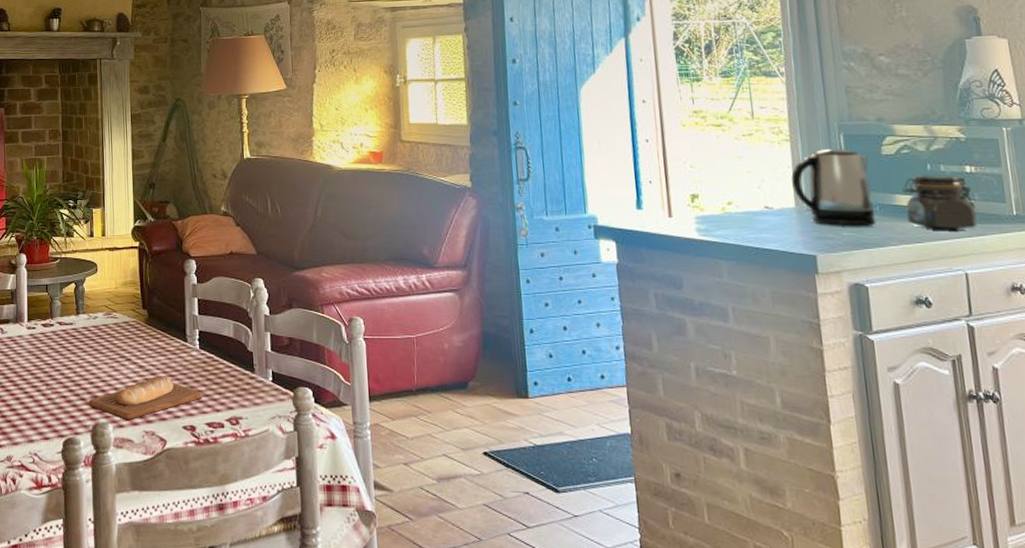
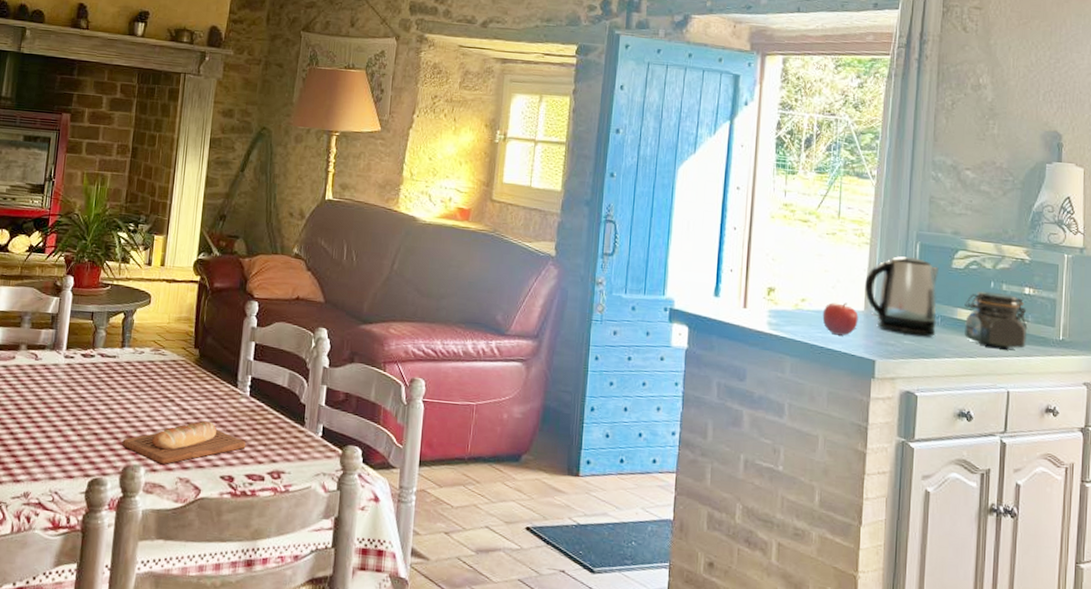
fruit: none [752,201,791,234] -> present [822,302,859,336]

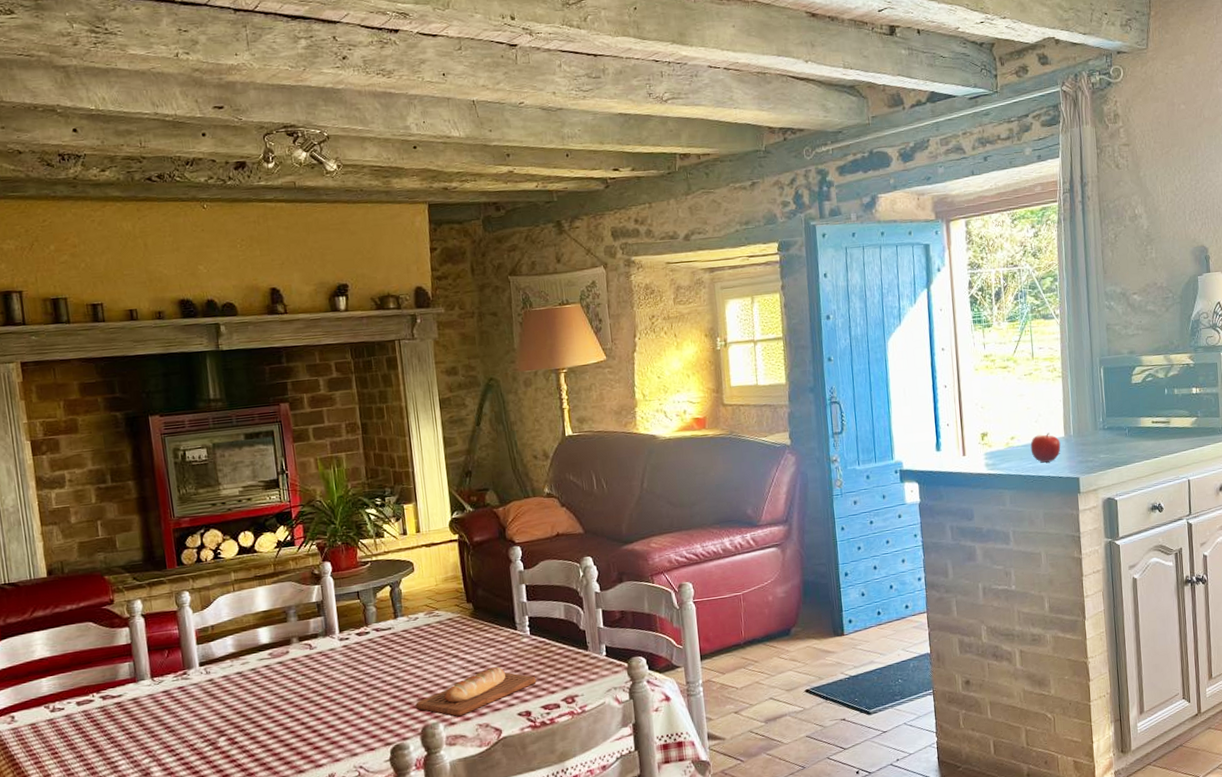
kettle: present [865,256,939,337] -> none [1062,381,1126,450]
jar: present [964,291,1028,349] -> none [1145,397,1199,446]

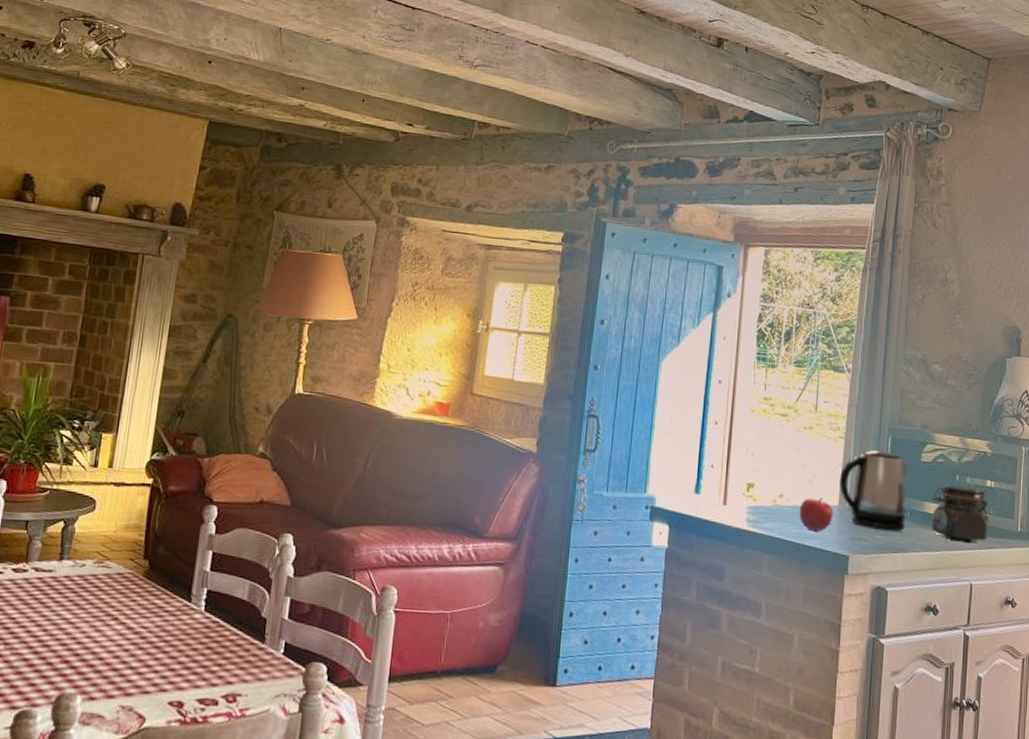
bread loaf: present [415,666,537,717] -> none [56,640,199,692]
kettle: none [1062,381,1126,450] -> present [839,450,908,532]
jar: none [1145,397,1199,446] -> present [932,484,989,542]

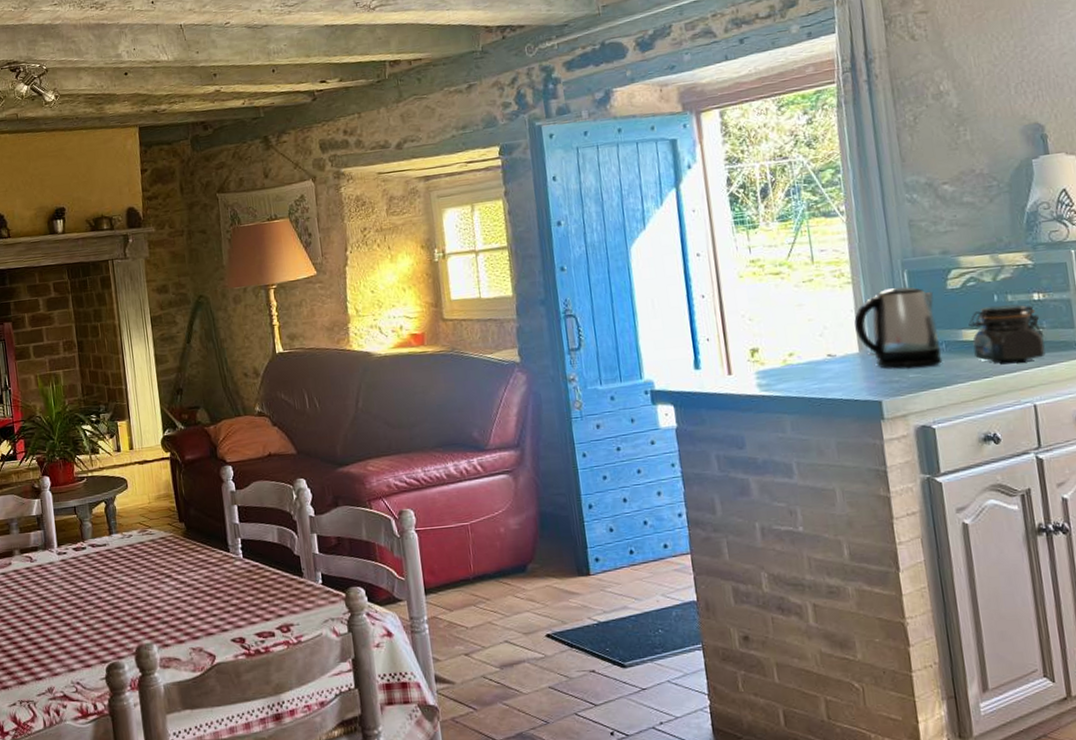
fruit: present [799,498,833,532] -> none [814,348,855,384]

